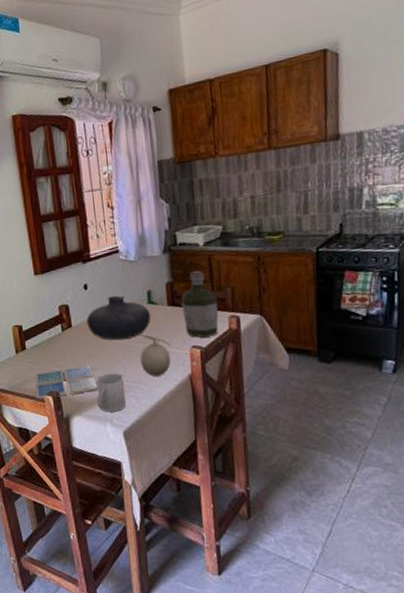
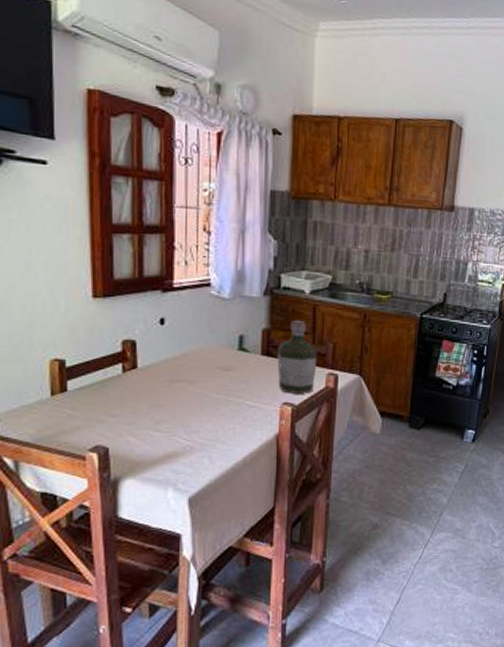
drink coaster: present [35,366,99,401] -> none [74,417,163,458]
vase: present [86,295,151,341] -> none [158,336,240,390]
mug: present [96,373,126,413] -> none [160,428,196,475]
fruit: present [139,333,171,376] -> none [220,384,260,434]

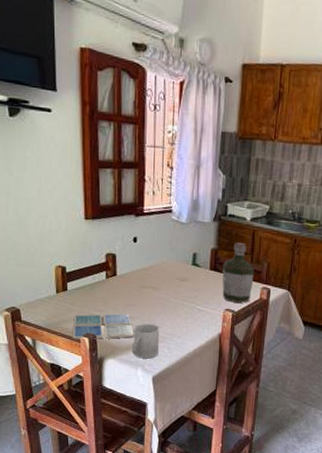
drink coaster: none [74,417,163,458] -> present [72,313,135,341]
mug: none [160,428,196,475] -> present [132,323,159,359]

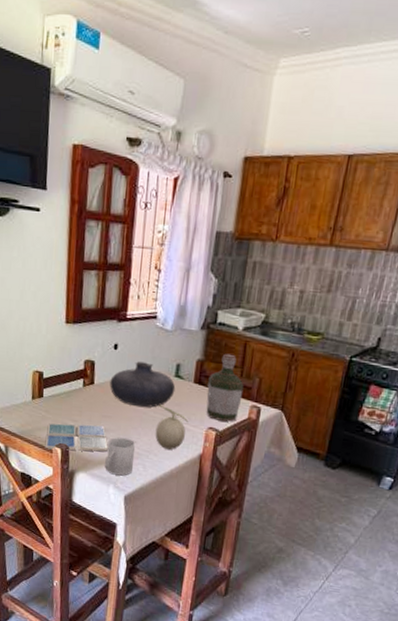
vase: none [132,252,194,295] -> present [110,361,176,408]
fruit: none [177,291,208,331] -> present [155,404,189,450]

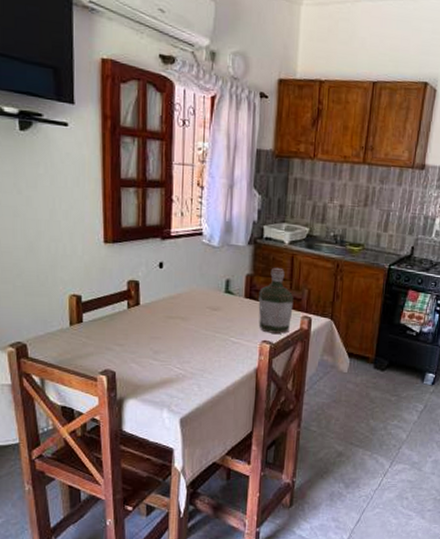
drink coaster: present [44,423,109,452] -> none [87,347,160,379]
mug: present [105,437,135,476] -> none [157,358,188,398]
vase: present [110,361,176,408] -> none [157,279,227,326]
fruit: present [155,404,189,450] -> none [208,321,242,366]

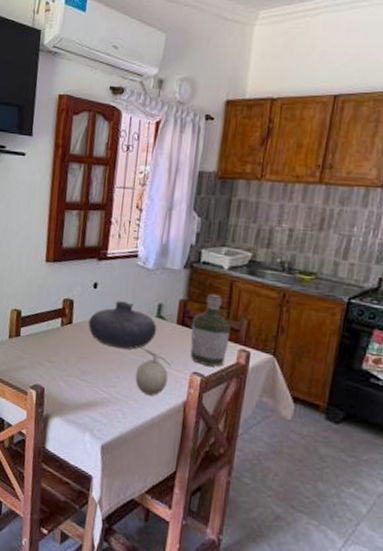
vase: none [157,279,227,326] -> present [88,301,157,350]
fruit: none [208,321,242,366] -> present [135,346,172,396]

